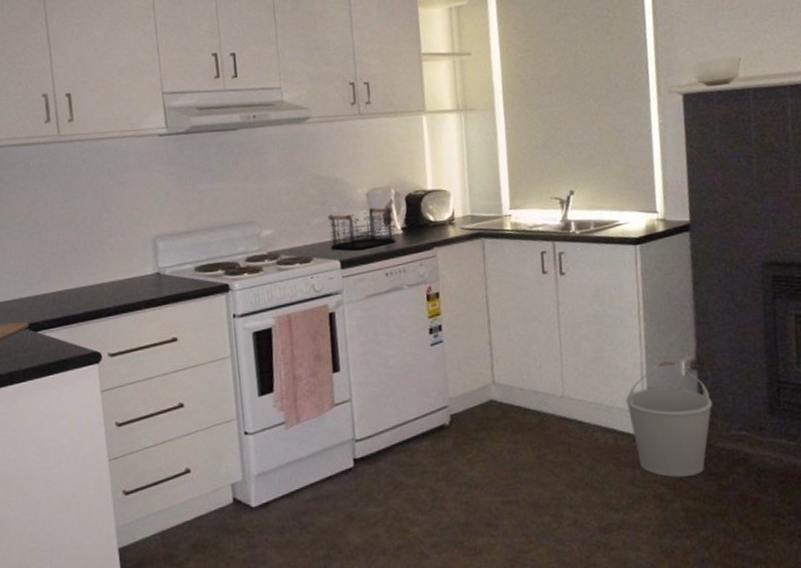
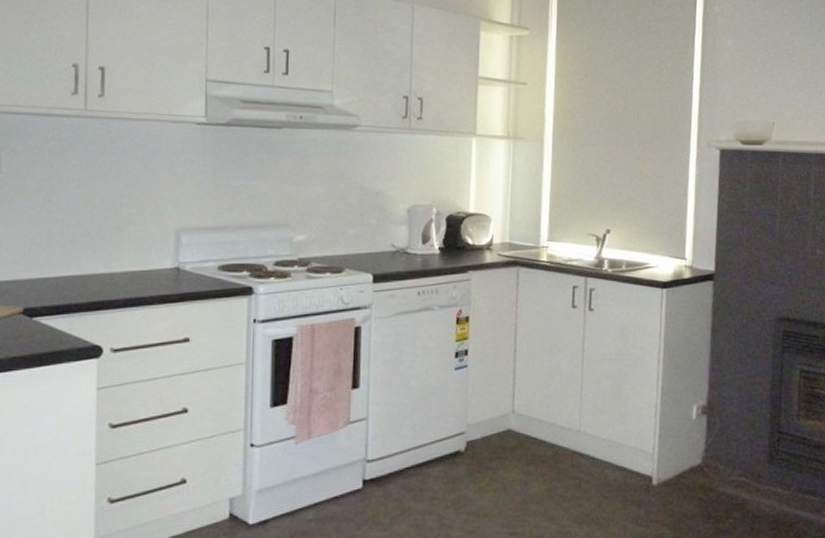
dish rack: present [328,207,396,252] -> none [365,224,433,267]
bucket: present [625,361,713,478] -> none [638,404,718,519]

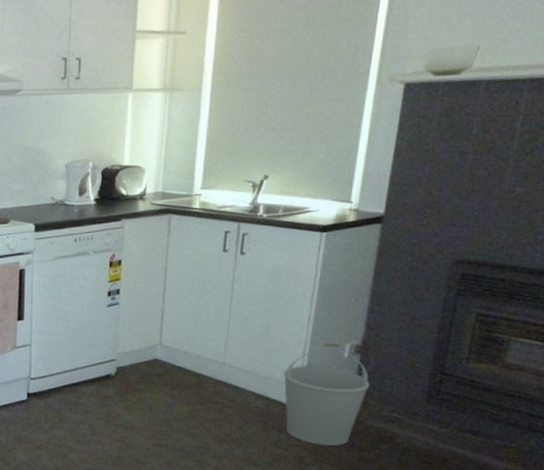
bucket: none [638,404,718,519] -> present [283,343,370,447]

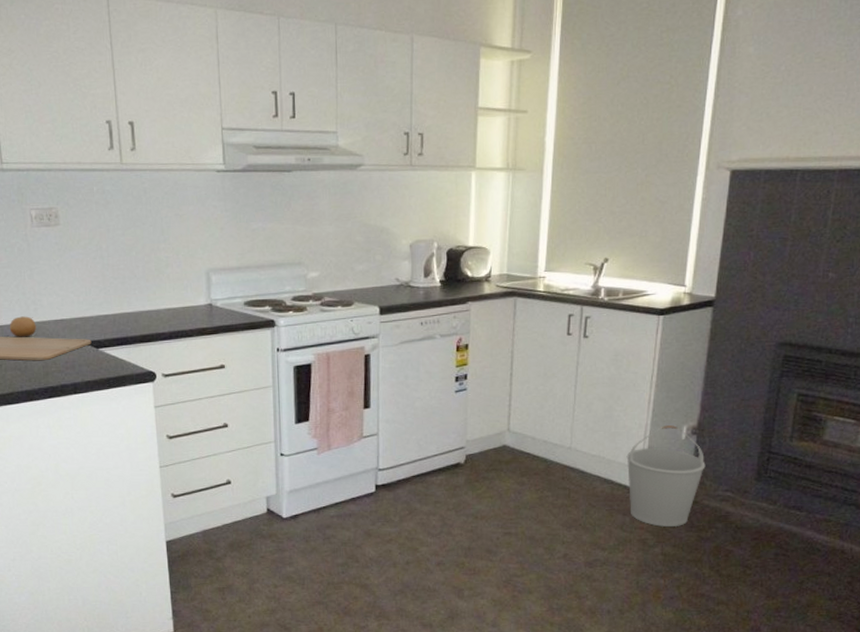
bowl: present [422,46,481,77] -> none [746,136,797,165]

